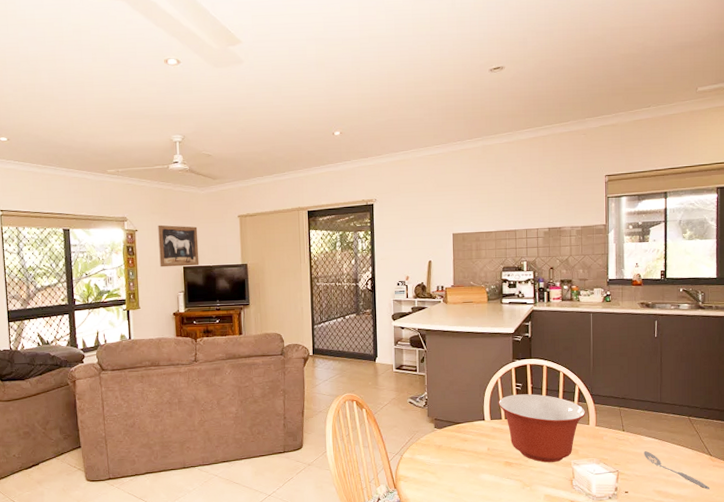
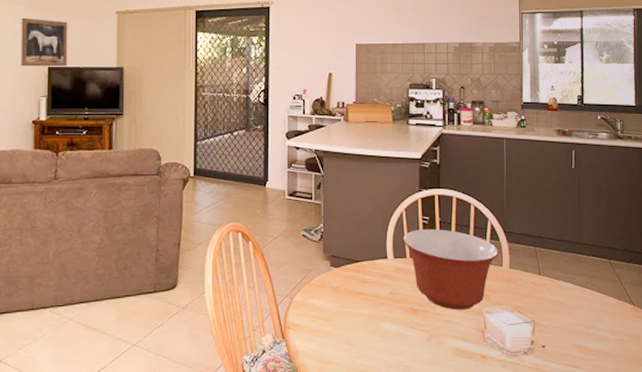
spoon: present [644,451,710,490] -> none [562,299,633,345]

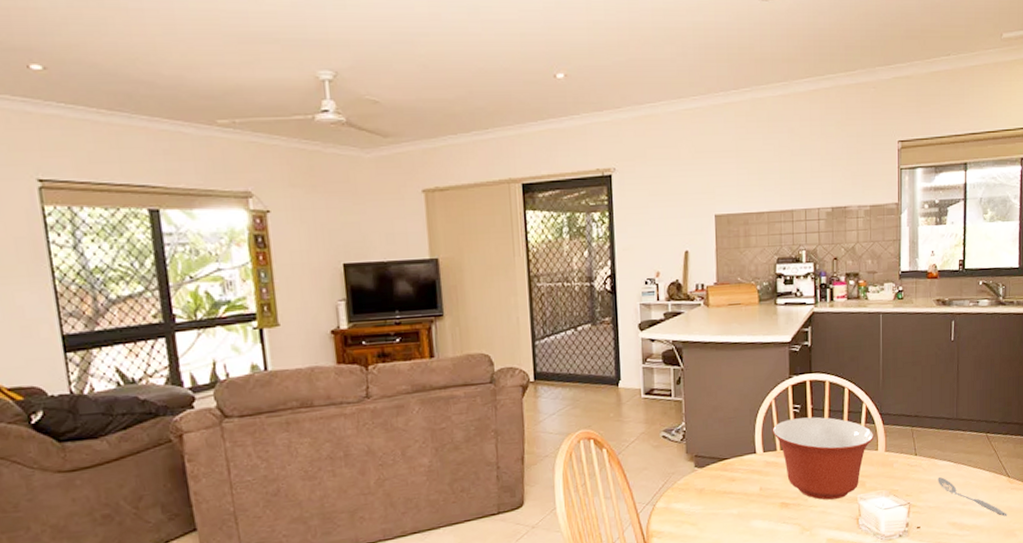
wall art: present [21,17,68,67] -> none [301,203,368,265]
spoon: none [562,299,633,345] -> present [938,477,1007,517]

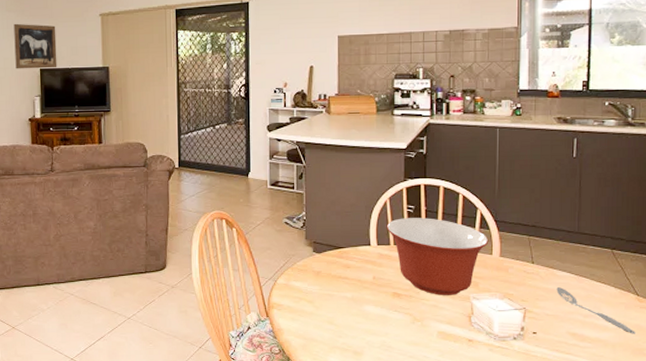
wall art: none [301,203,368,265] -> present [14,23,57,69]

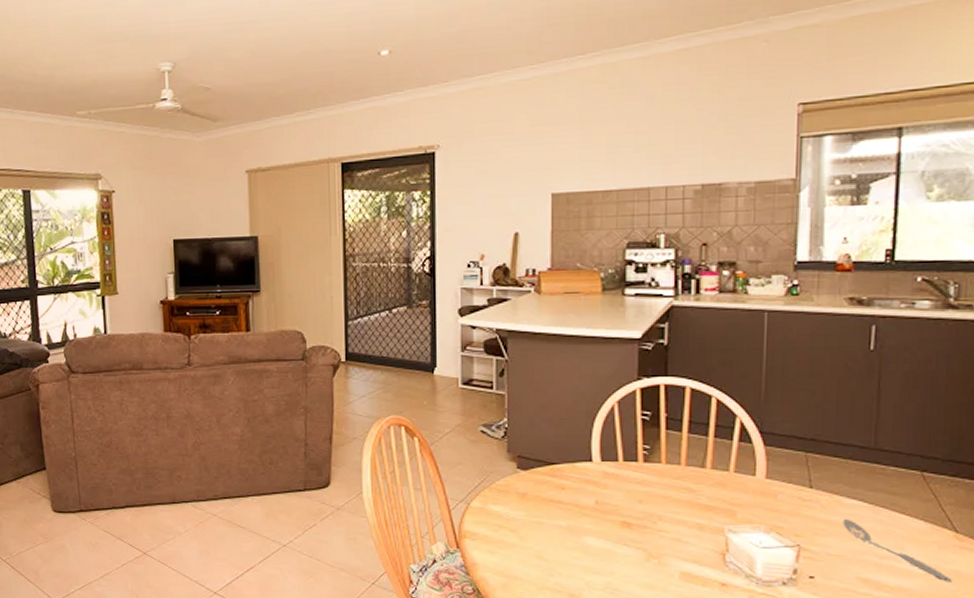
wall art: present [14,23,57,69] -> none [141,183,194,240]
mixing bowl: present [386,218,489,295] -> none [613,427,751,527]

